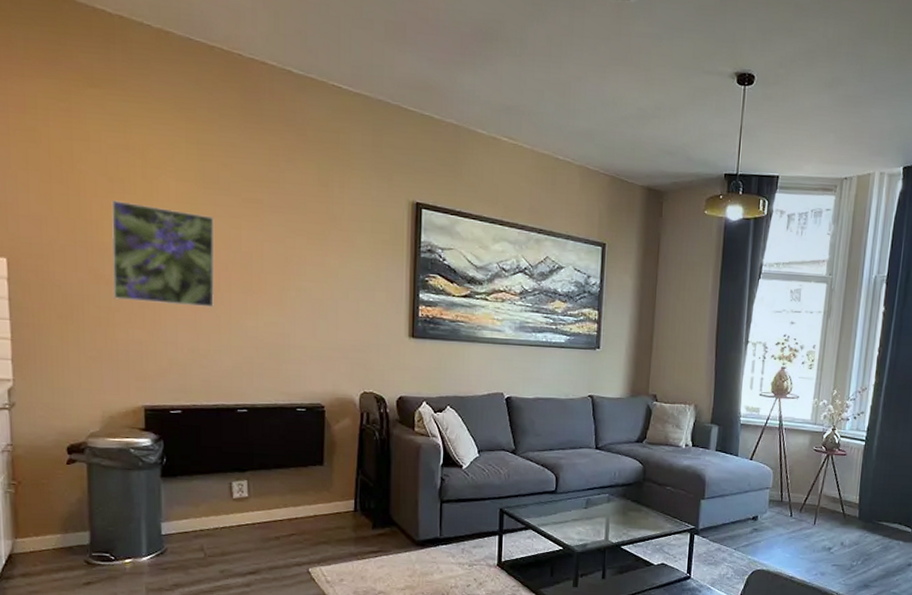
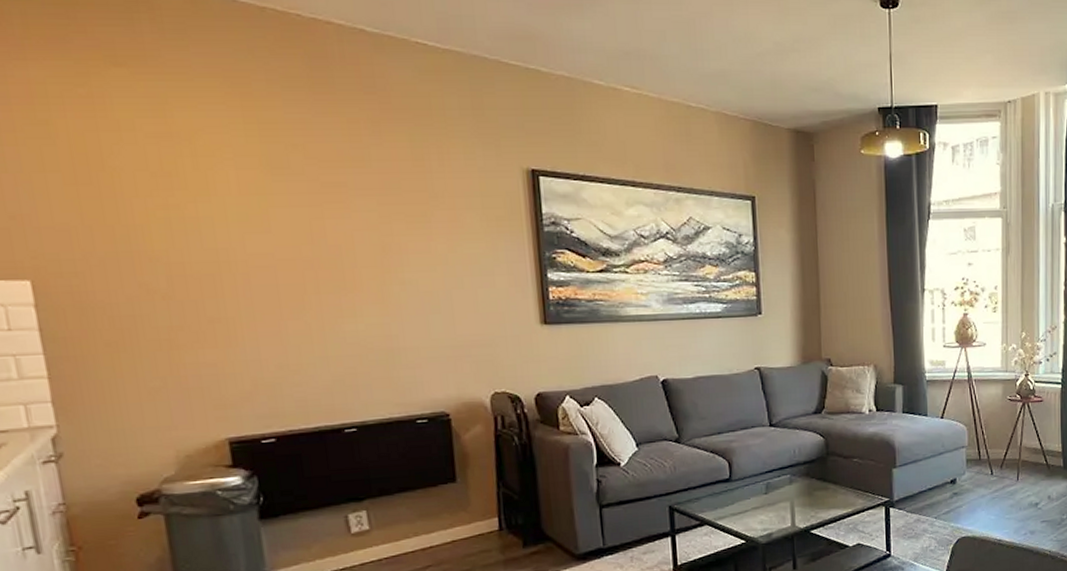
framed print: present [111,200,215,308] -> none [157,199,301,317]

